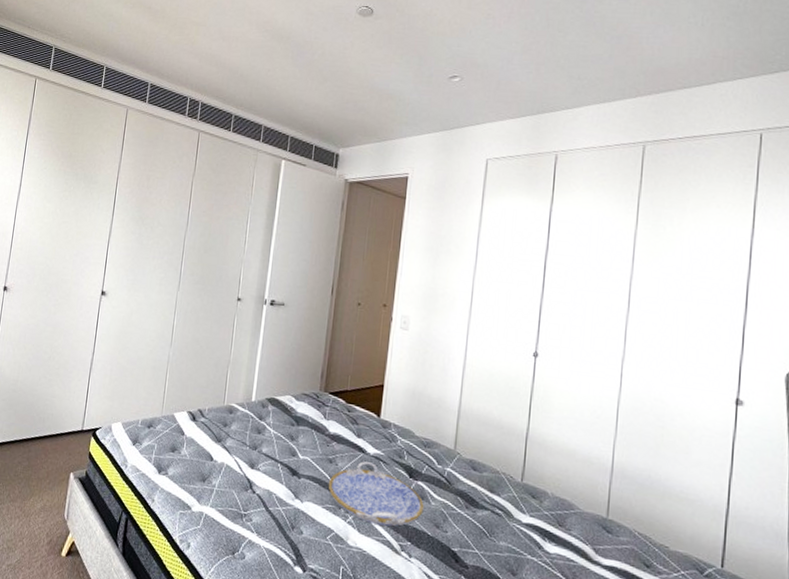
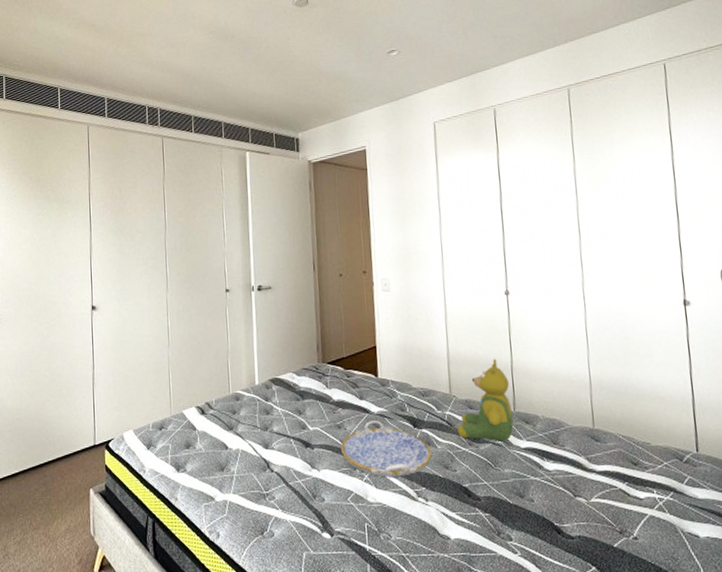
teddy bear: none [455,421,521,512] -> present [457,358,514,442]

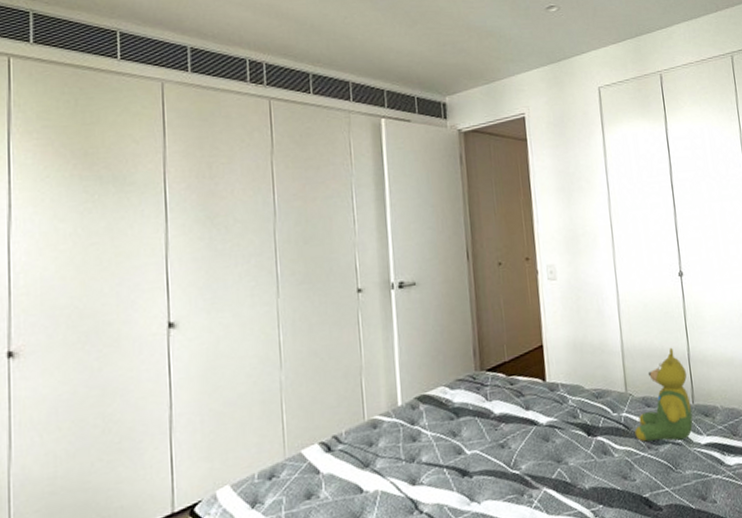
serving tray: present [340,421,432,477] -> none [504,433,609,500]

